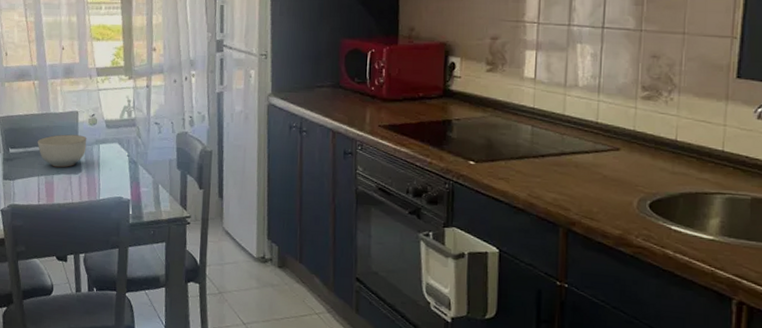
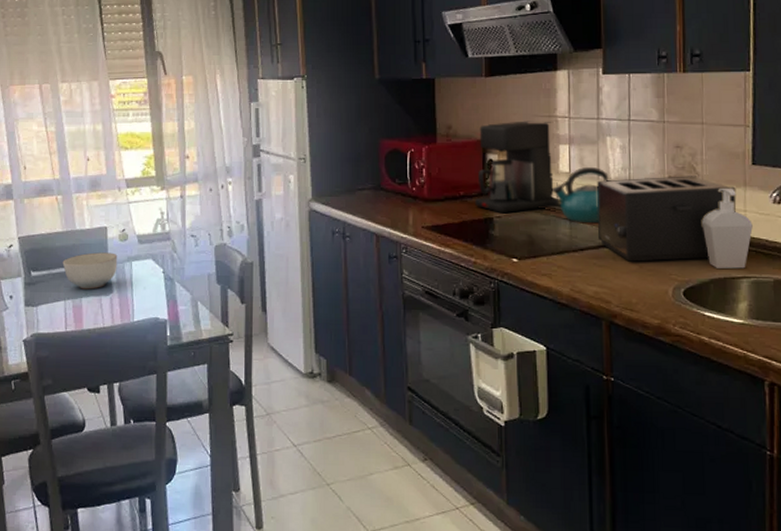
coffee maker: none [434,25,522,116] -> present [475,121,560,212]
kettle: none [516,73,579,131] -> present [553,166,611,224]
toaster: none [561,86,716,172] -> present [597,176,737,262]
soap bottle: none [674,100,732,185] -> present [701,187,753,269]

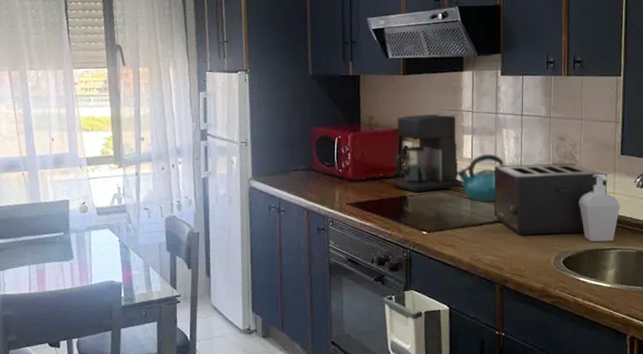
bowl: present [62,252,118,290] -> none [27,222,78,256]

